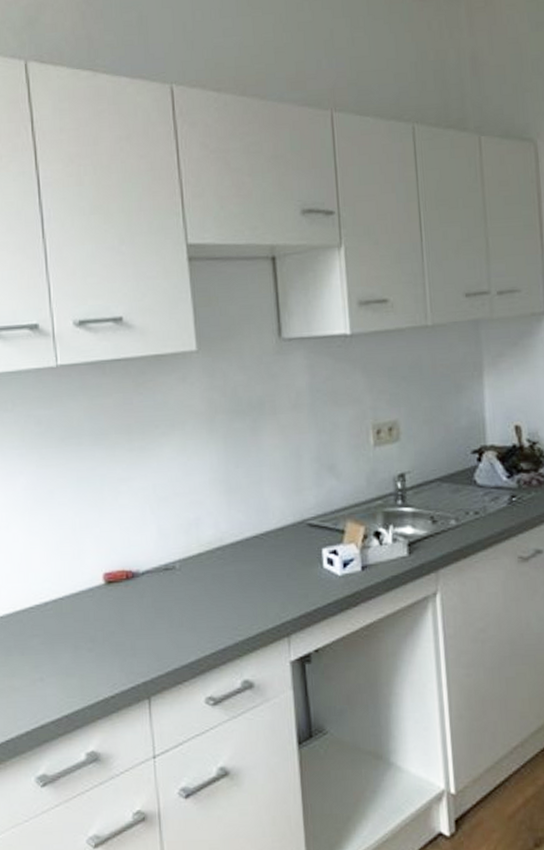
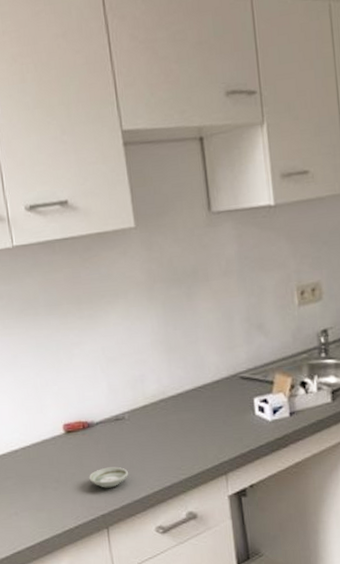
saucer: none [130,625,176,650] -> present [89,467,128,488]

